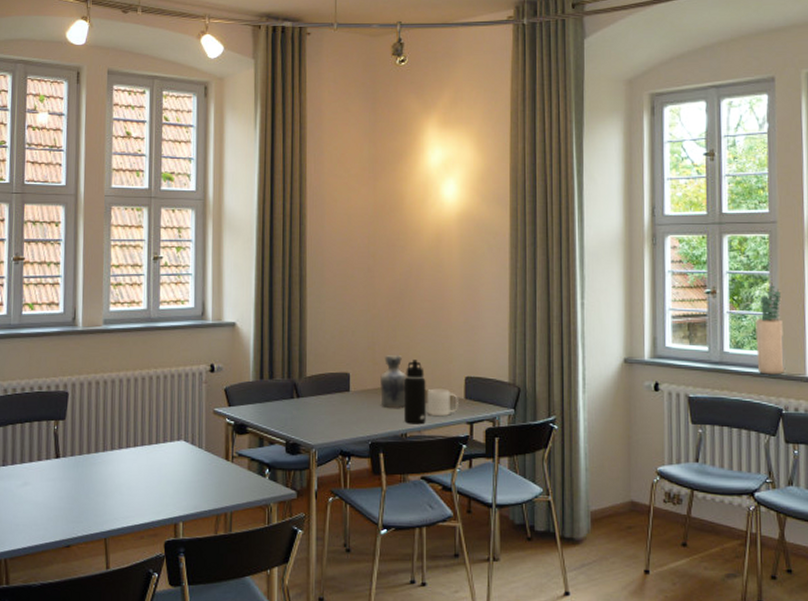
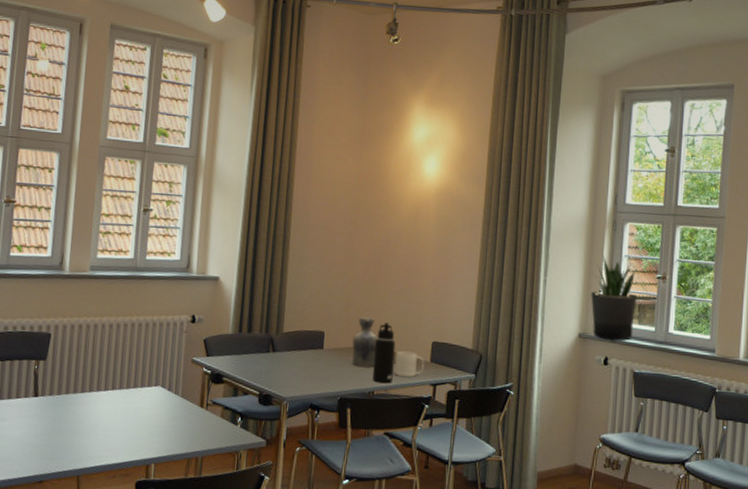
planter: none [634,273,686,363] -> present [591,255,638,341]
vase: present [755,282,784,375] -> none [697,272,724,357]

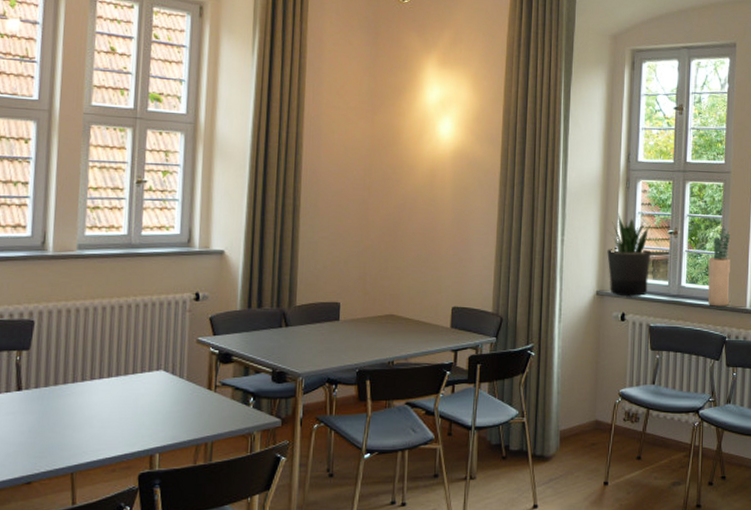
ceramic jug: present [351,317,378,368] -> none [369,285,397,338]
water bottle: present [372,322,396,384] -> none [392,290,415,352]
mug: present [394,350,424,378] -> none [414,318,445,345]
vase: none [697,272,724,357] -> present [707,225,731,307]

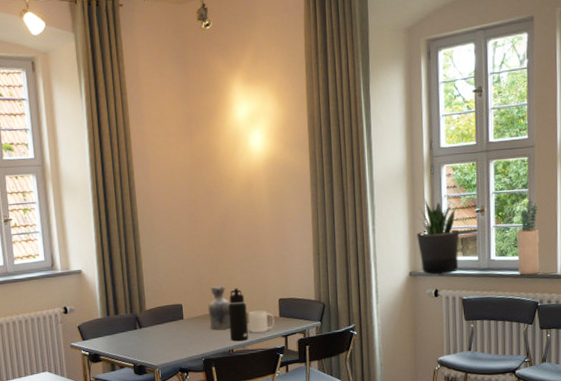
ceramic jug: none [369,285,397,338] -> present [207,286,231,331]
water bottle: none [392,290,415,352] -> present [228,288,248,342]
mug: none [414,318,445,345] -> present [248,310,275,334]

